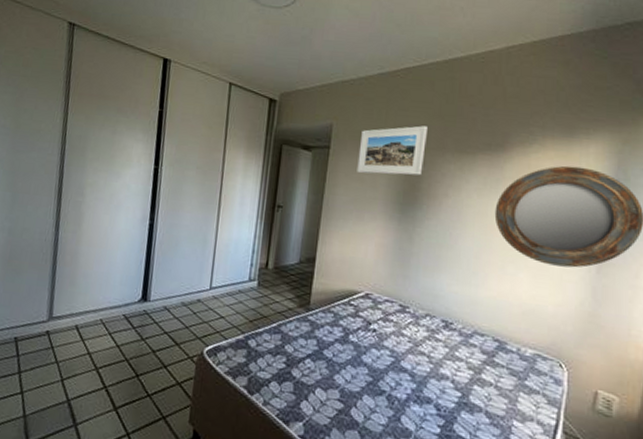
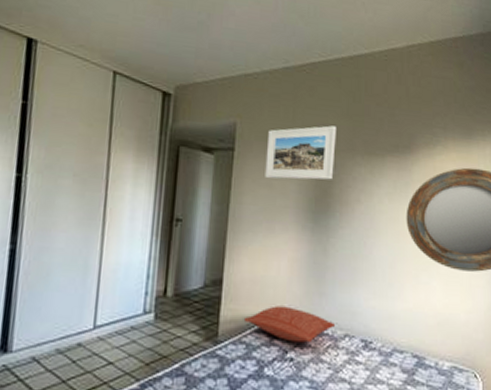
pillow: none [332,283,418,318] -> present [243,305,336,343]

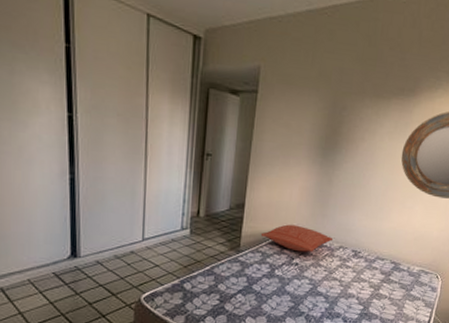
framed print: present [265,125,336,180] -> none [284,69,350,120]

